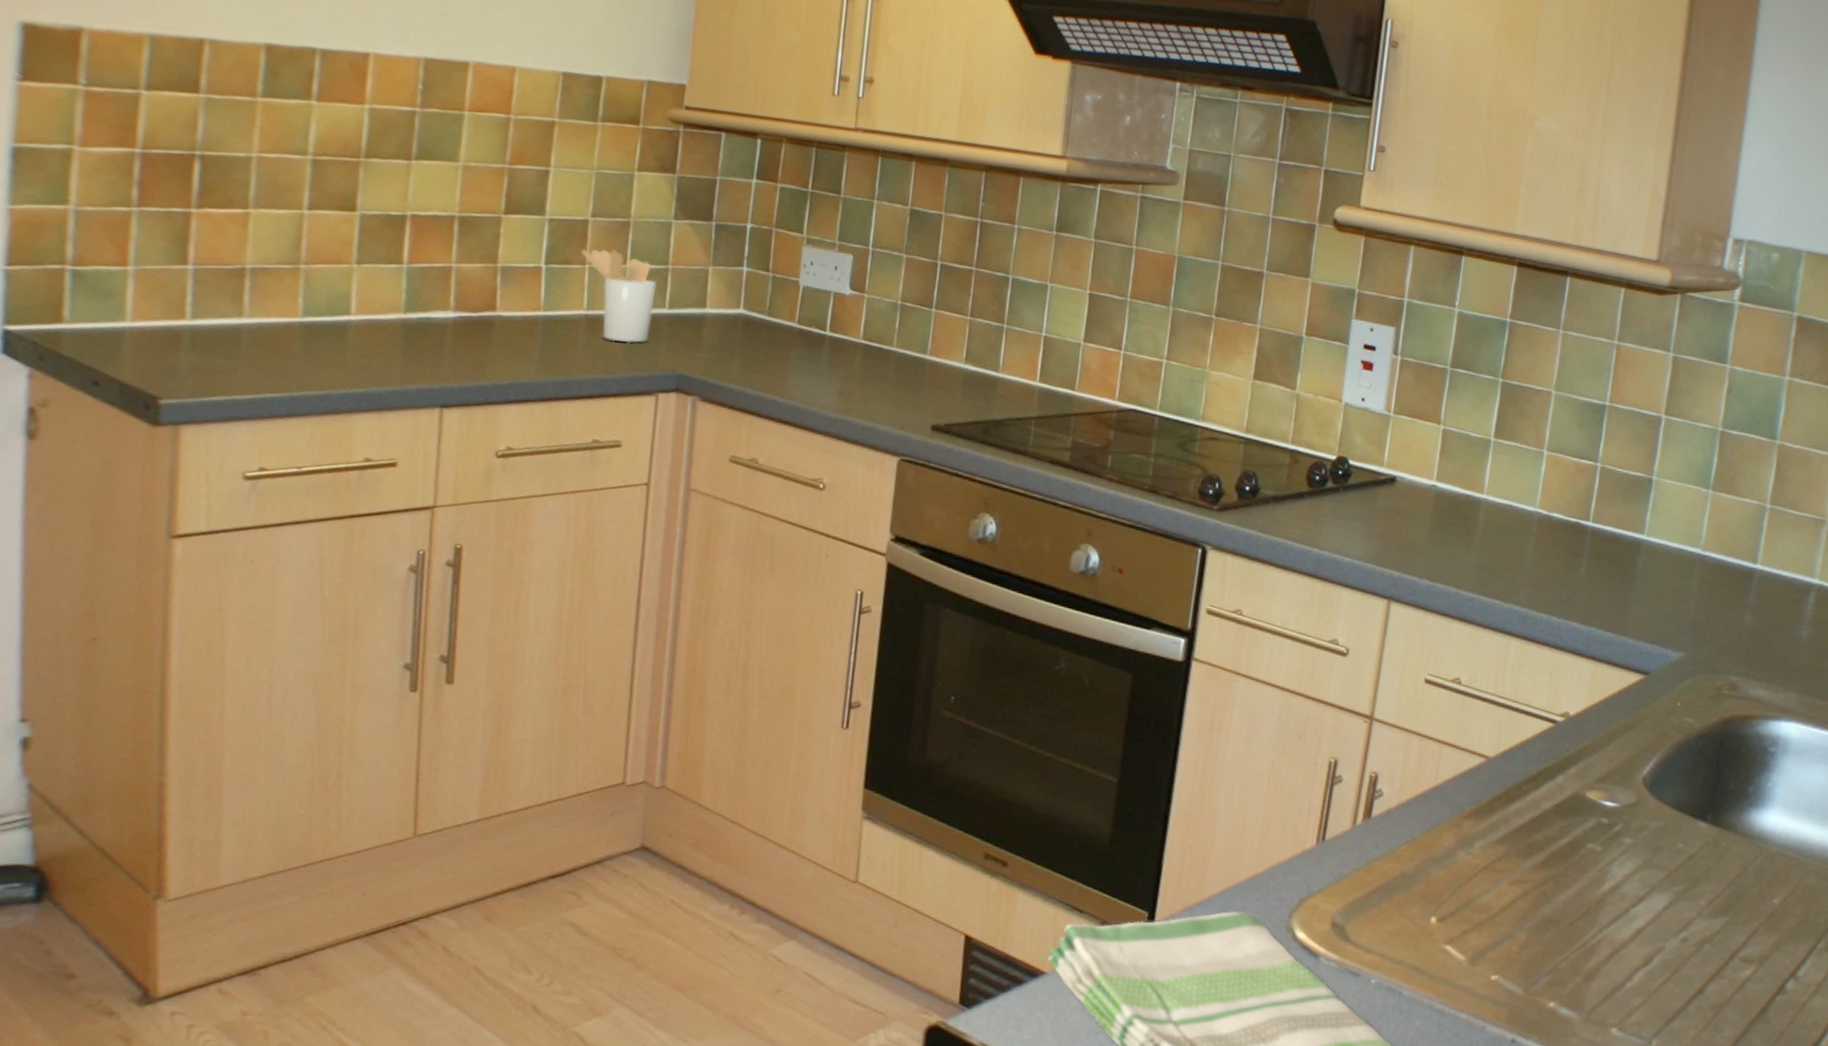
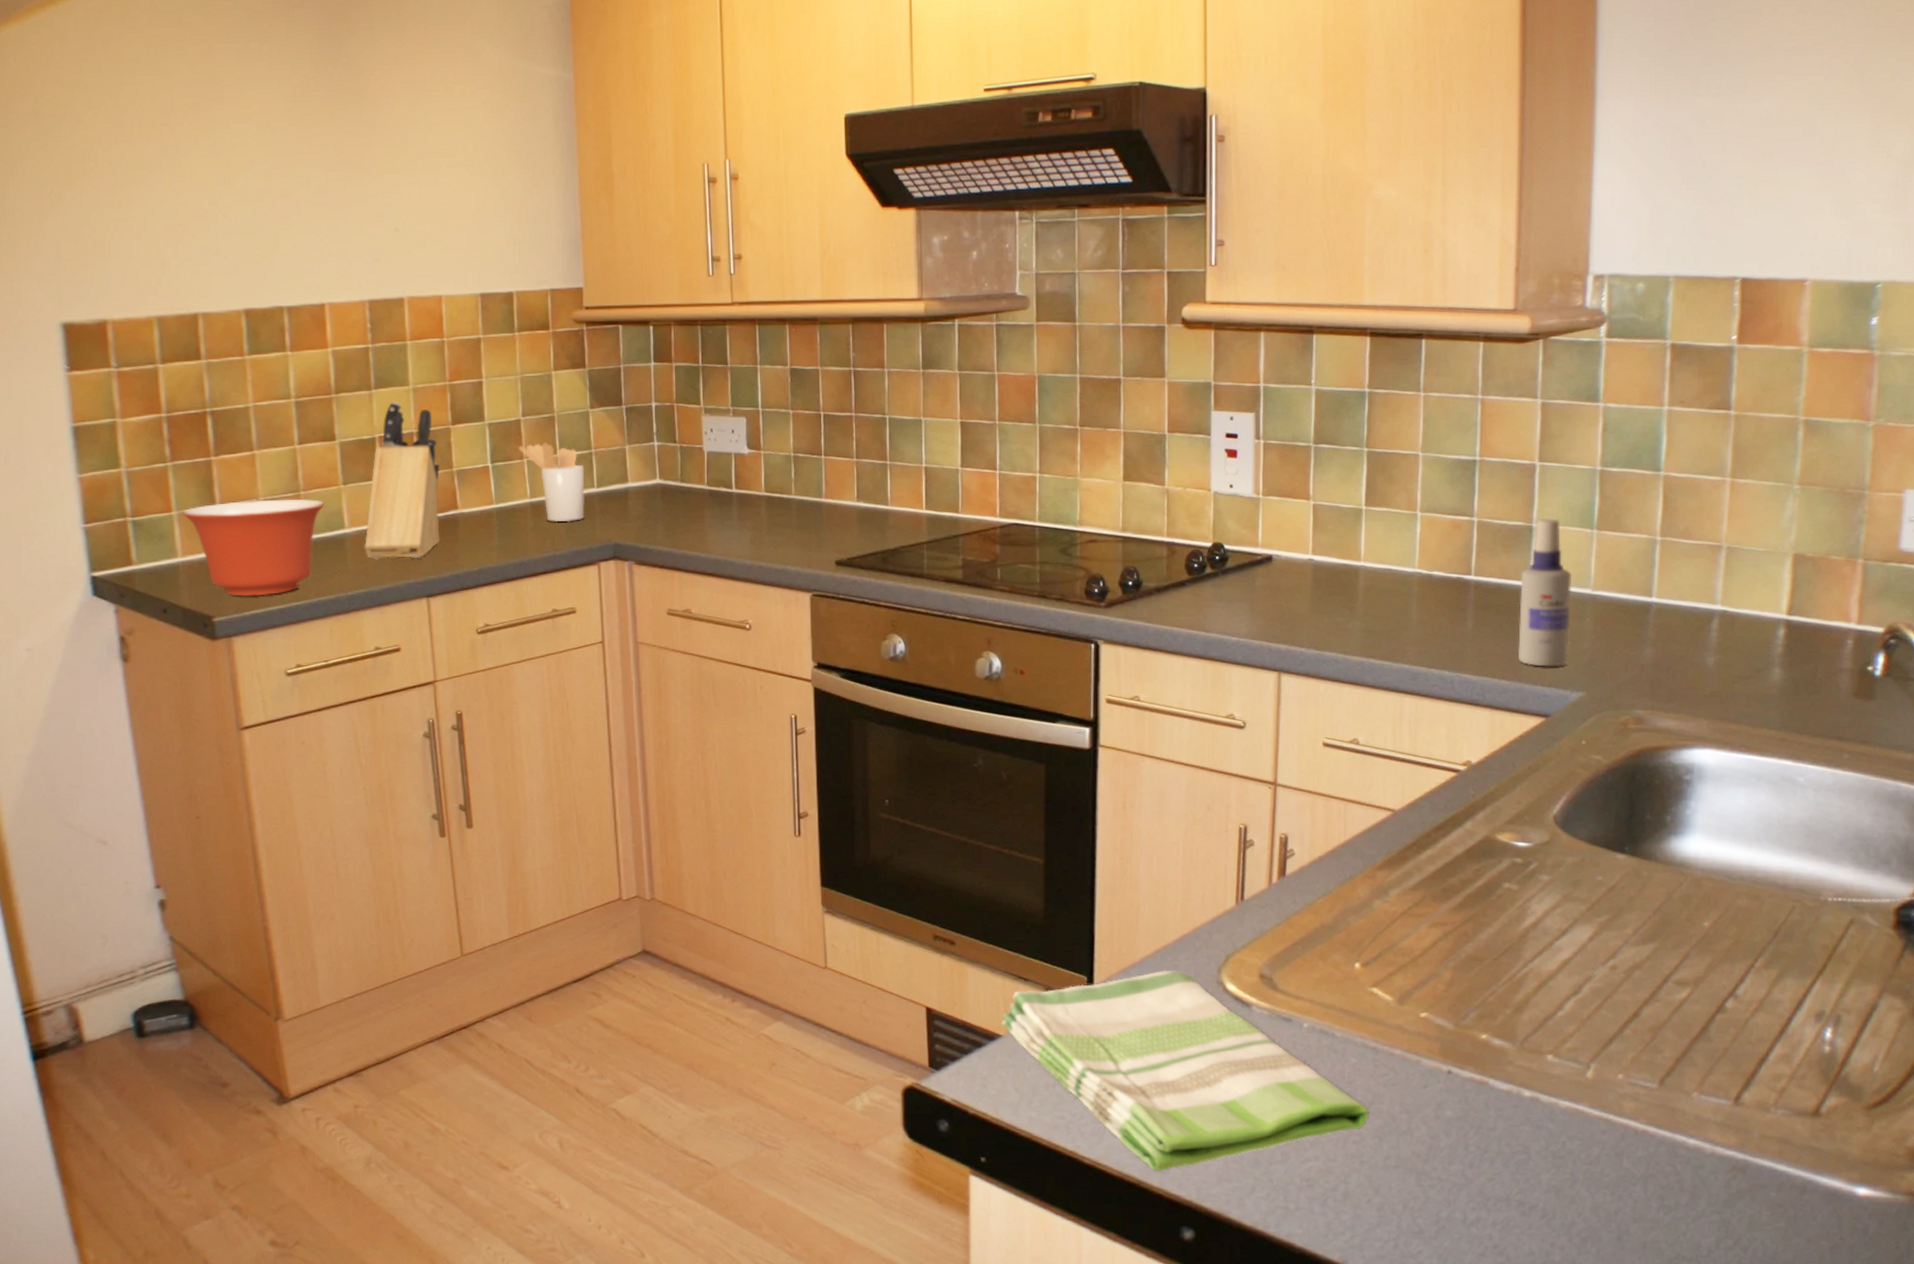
mixing bowl: none [140,263,330,382] -> present [182,498,325,597]
knife block: none [371,176,484,362] -> present [365,401,441,560]
spray bottle: none [1625,472,1684,624] -> present [1518,518,1573,667]

